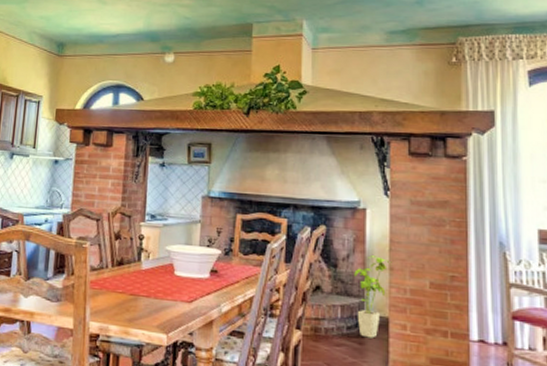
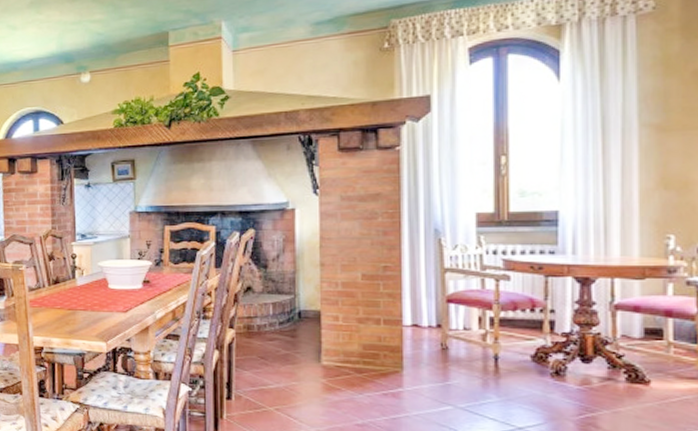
house plant: present [354,255,392,339] -> none [285,254,323,331]

